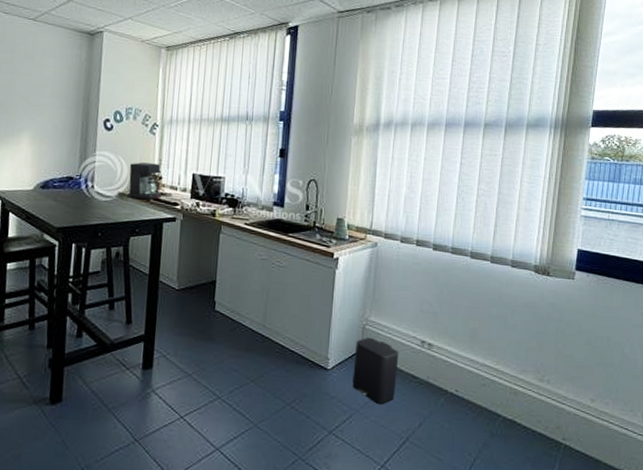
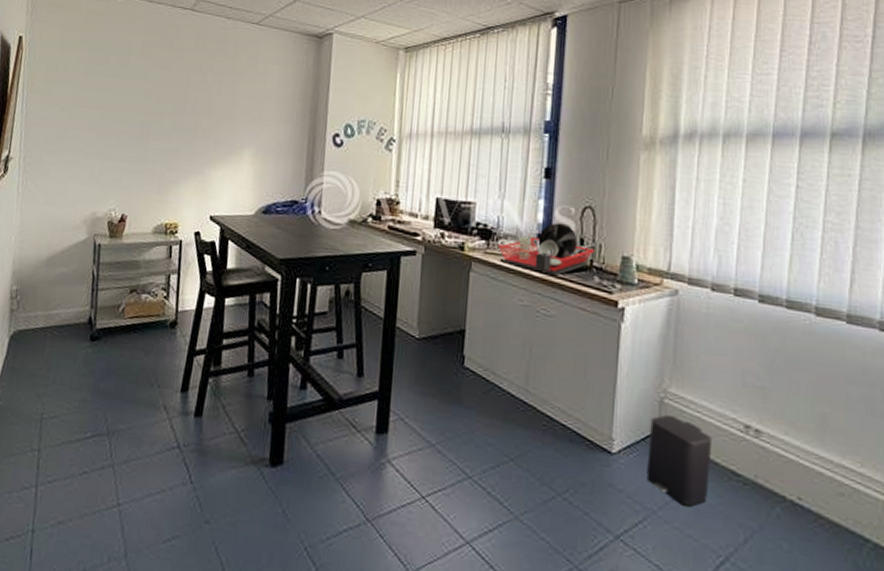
coffee maker: present [129,162,163,201] -> none [361,184,400,230]
dish rack: none [243,192,317,235] -> present [499,222,595,276]

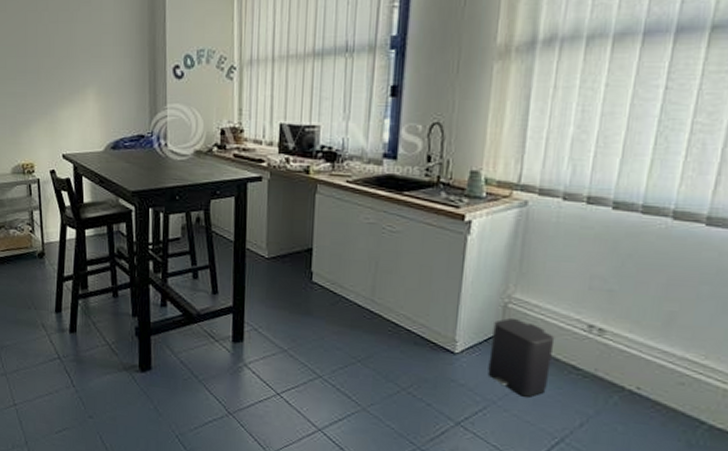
dish rack: present [499,222,595,276] -> none [344,141,443,193]

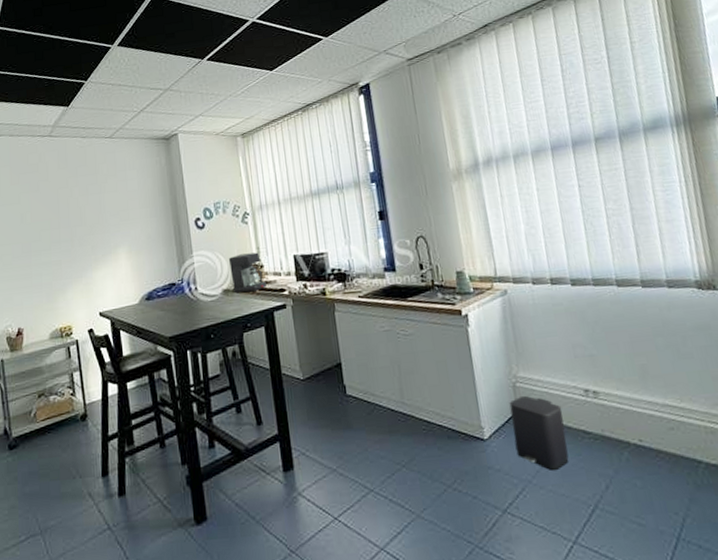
coffee maker: none [205,114,245,158] -> present [228,252,268,293]

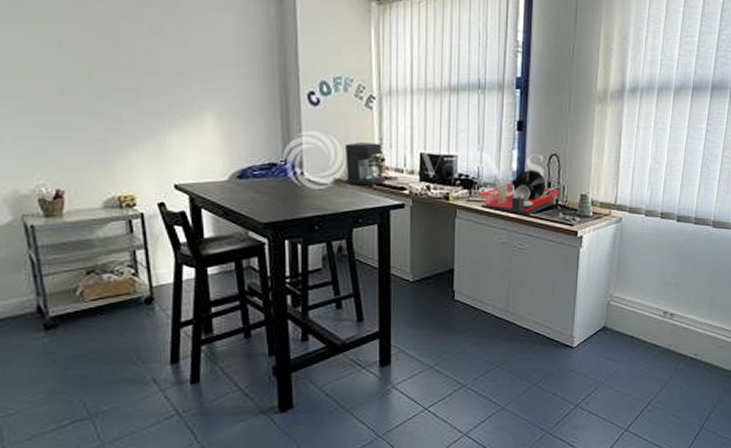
dish rack: none [354,254,434,300] -> present [480,169,560,215]
pedal bin: present [509,395,570,470] -> none [597,312,643,375]

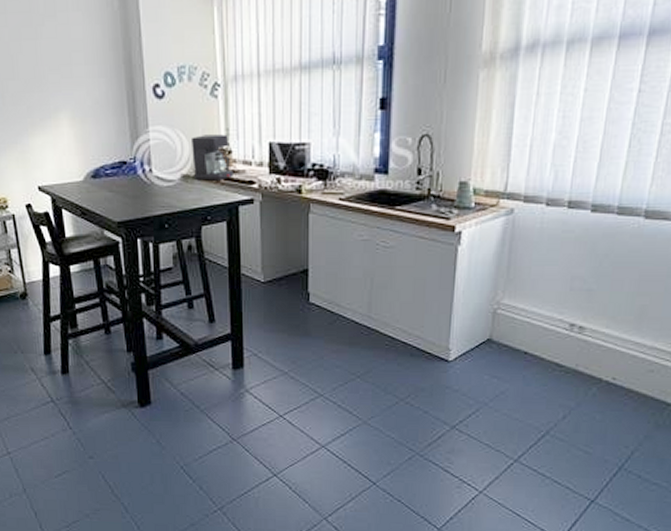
dish rack: present [480,169,560,215] -> none [336,155,433,208]

